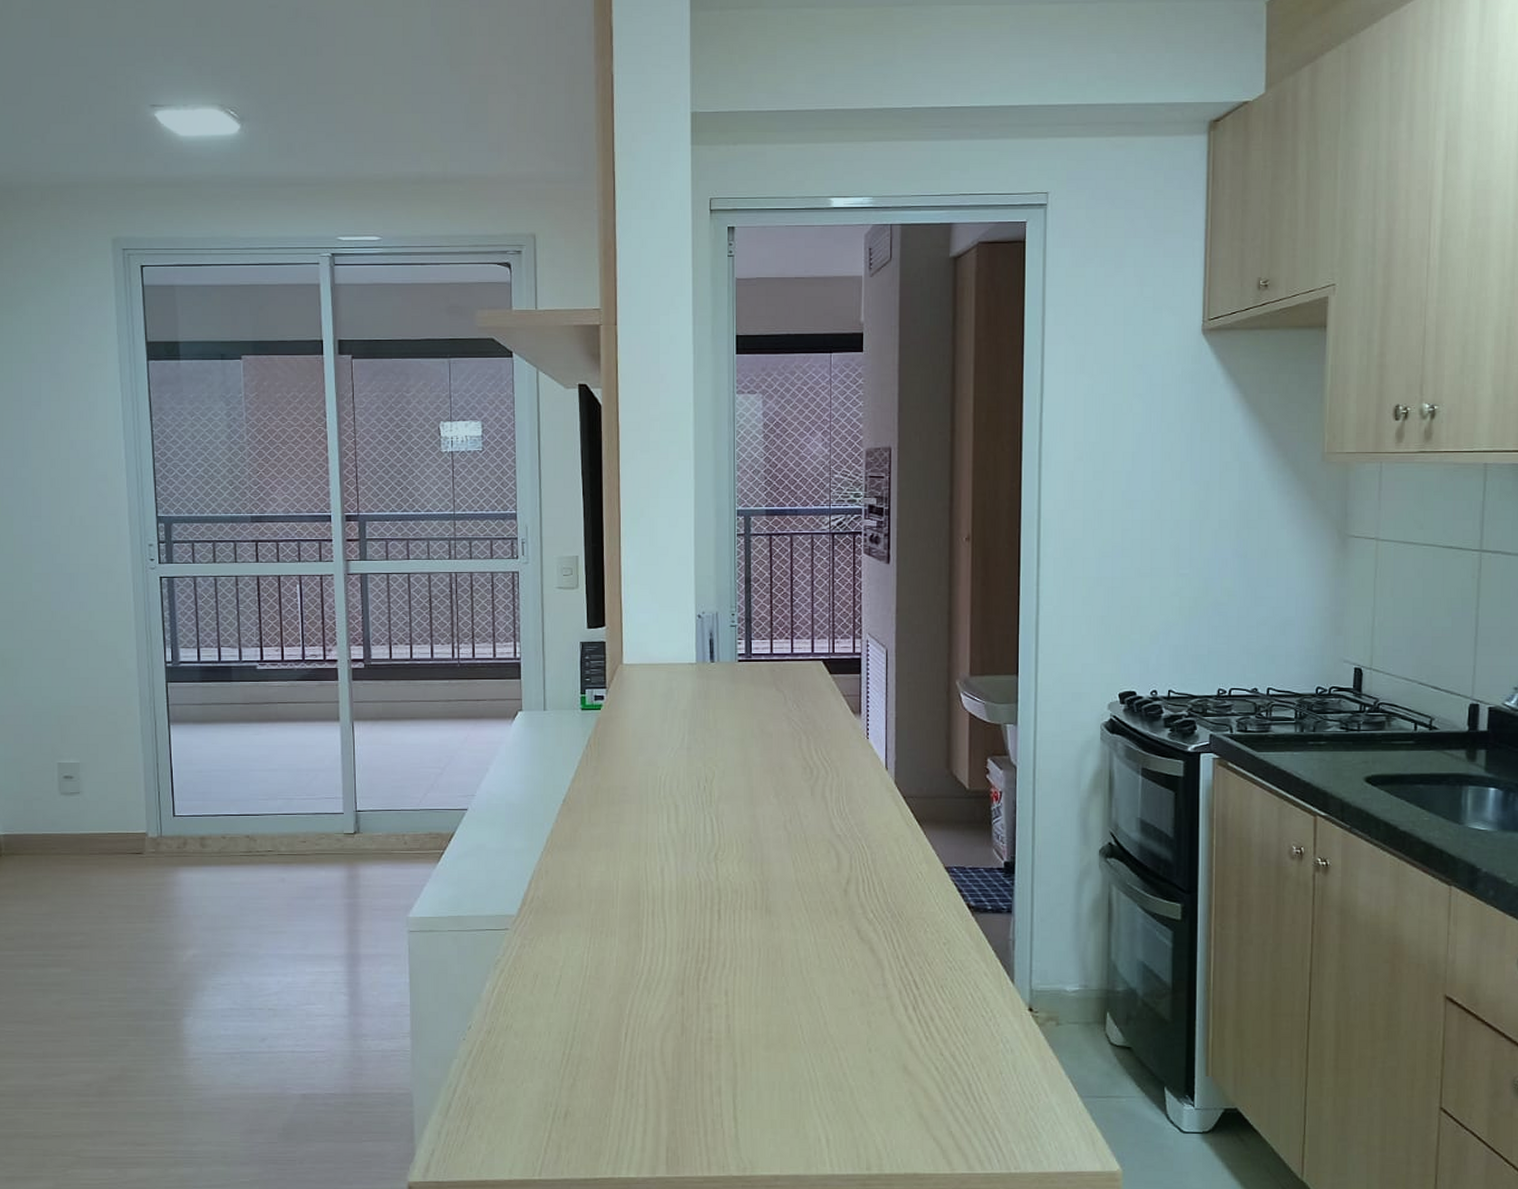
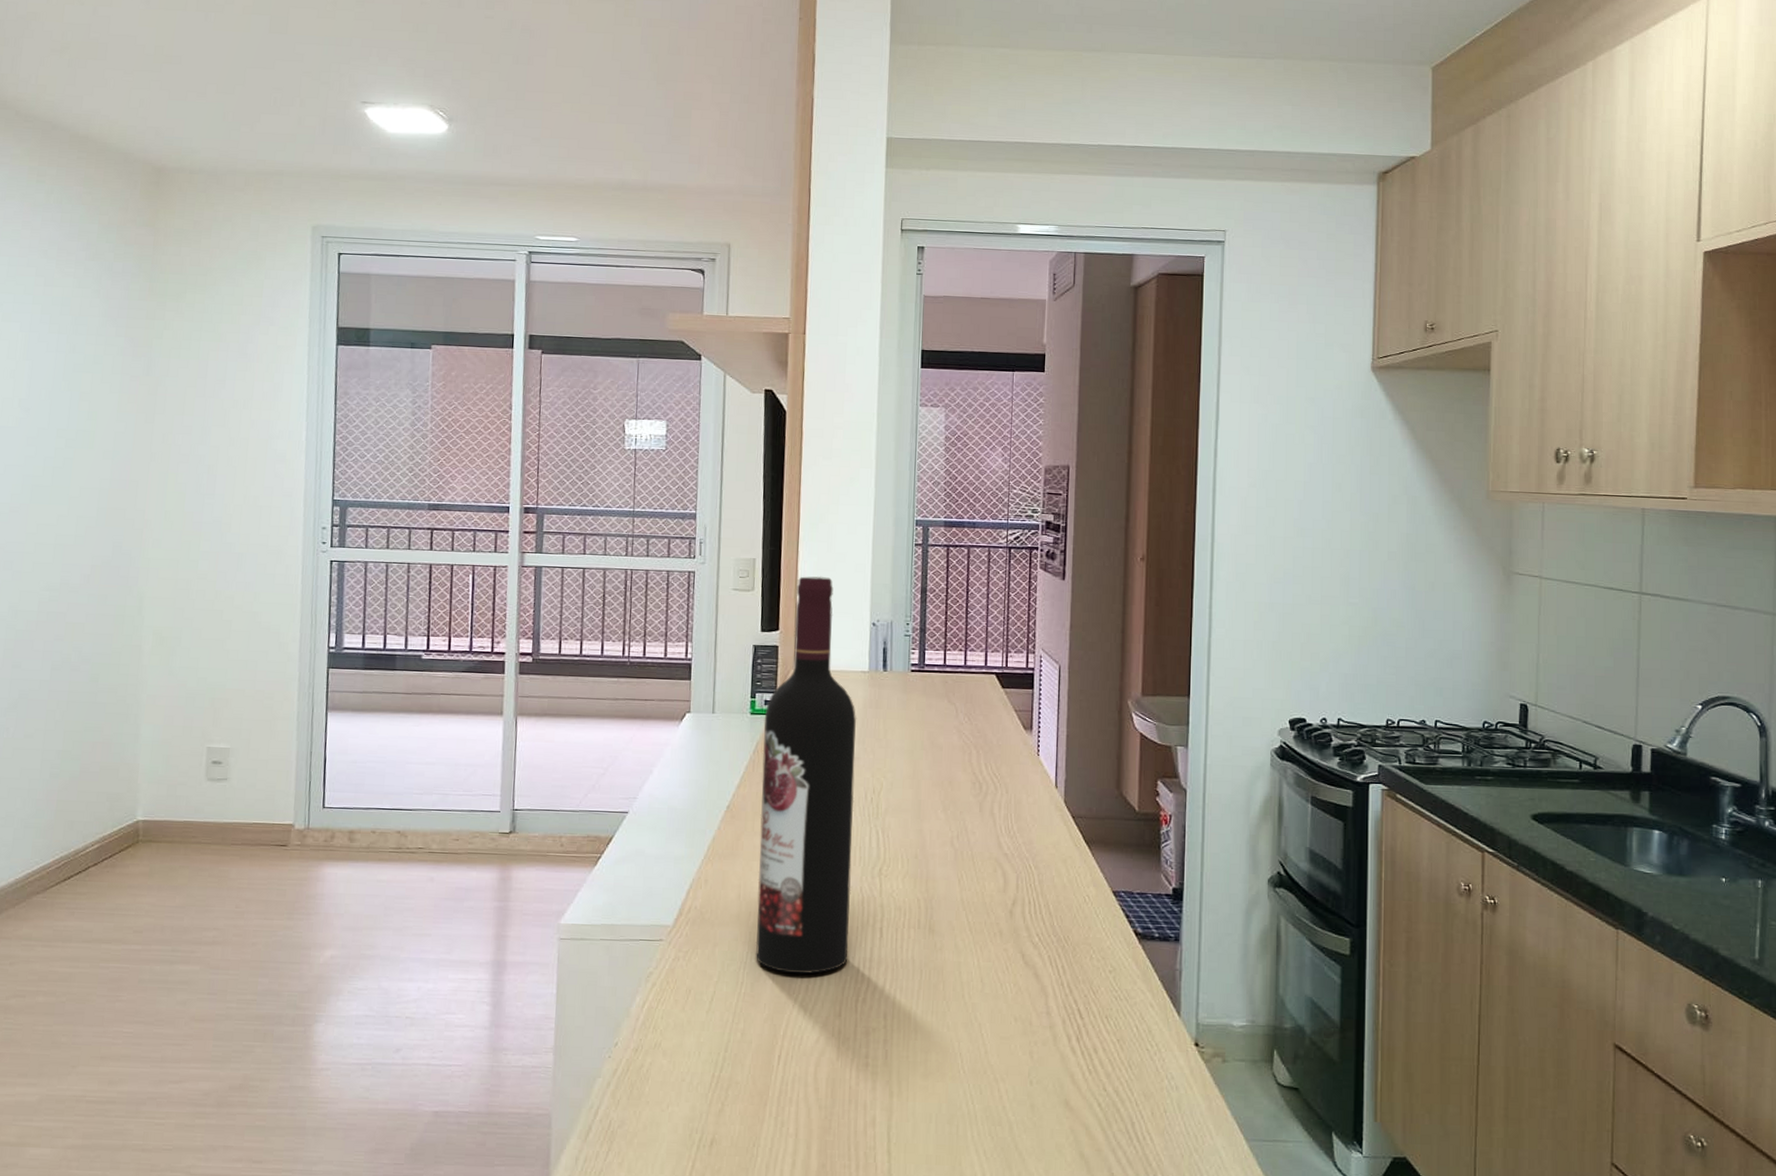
wine bottle: none [595,570,688,956] -> present [755,576,856,974]

